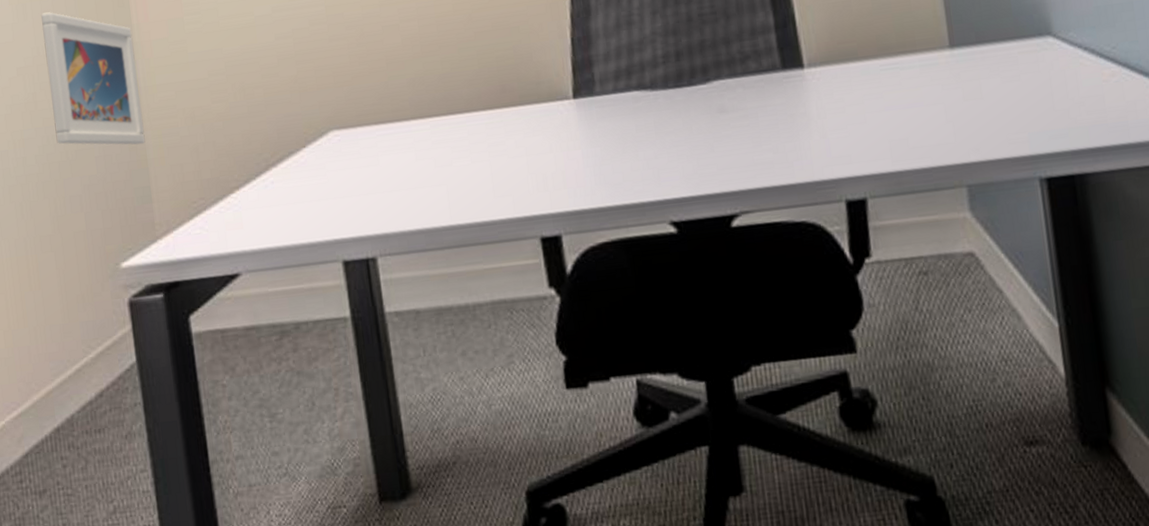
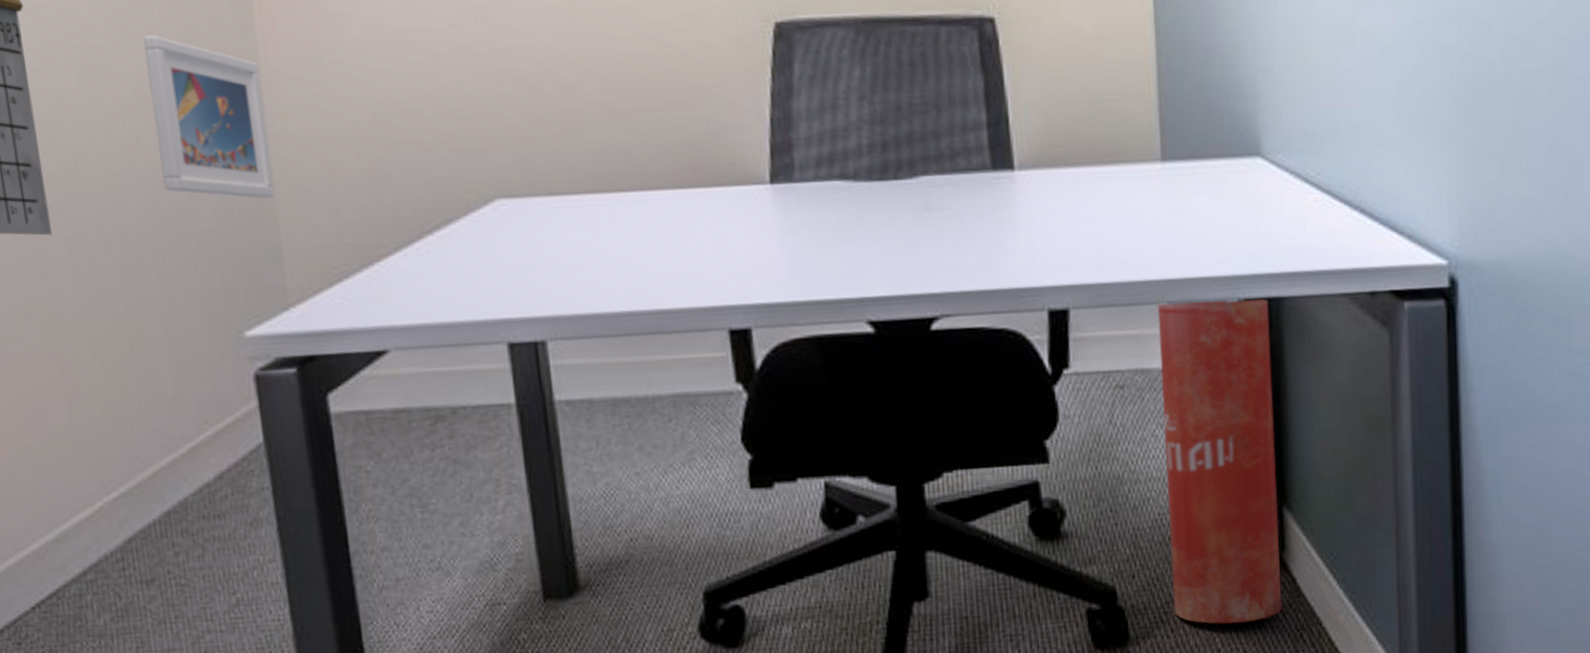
fire extinguisher: none [956,176,1113,514] -> present [1157,298,1282,624]

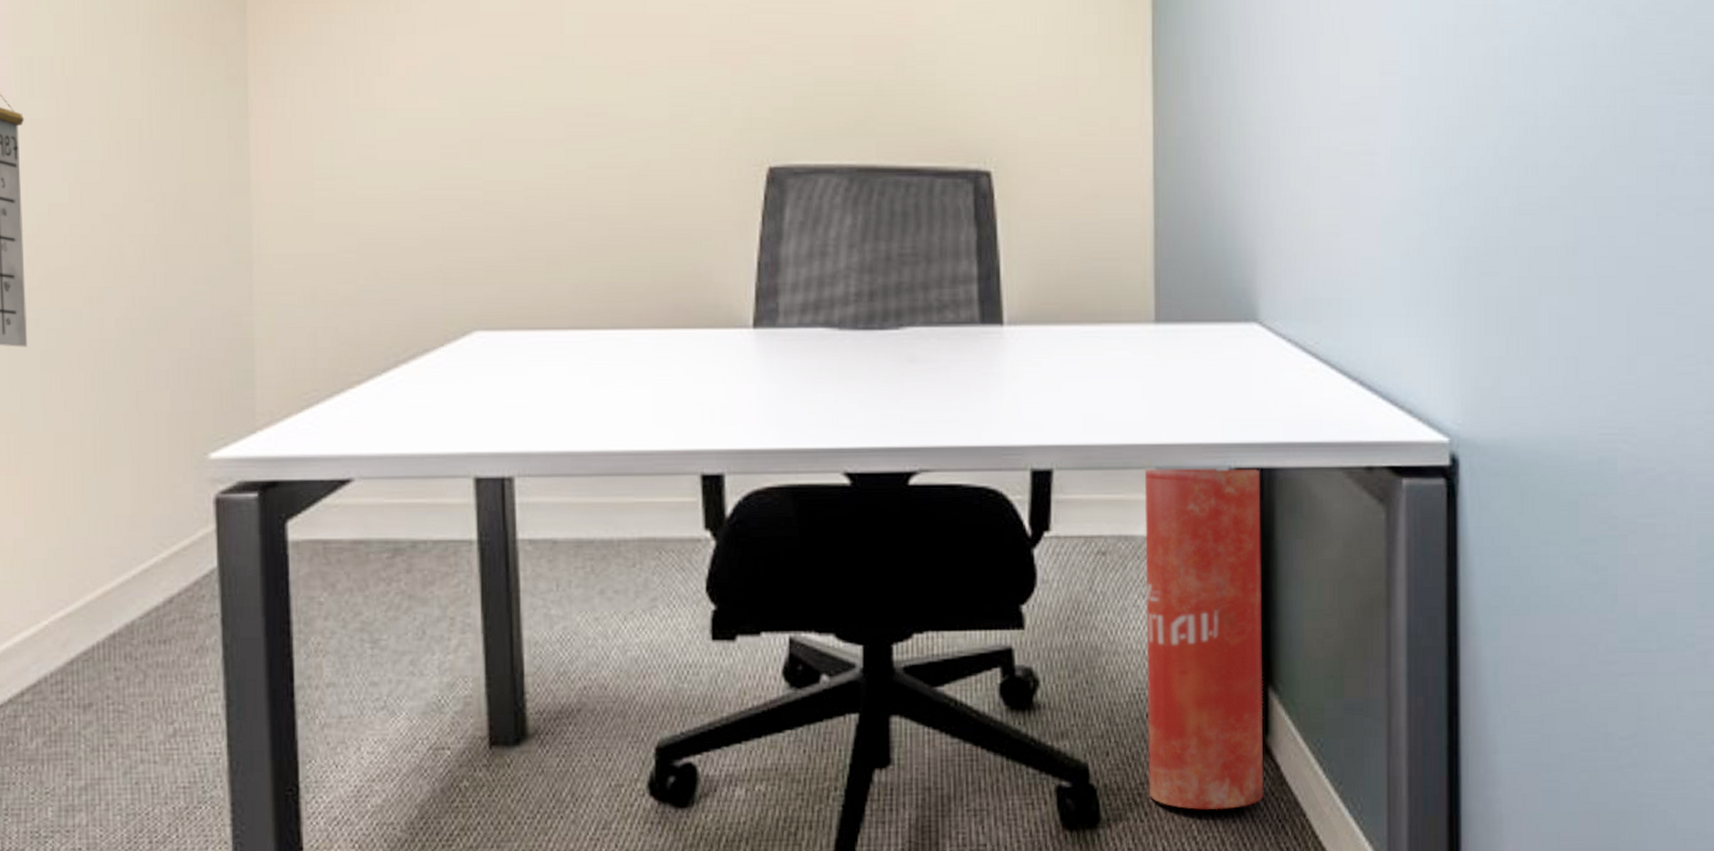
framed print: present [144,35,275,199] -> none [138,154,253,321]

